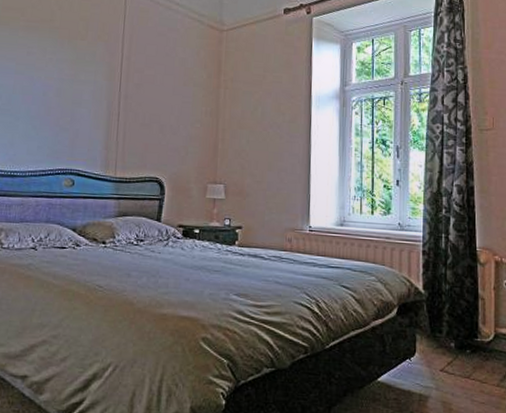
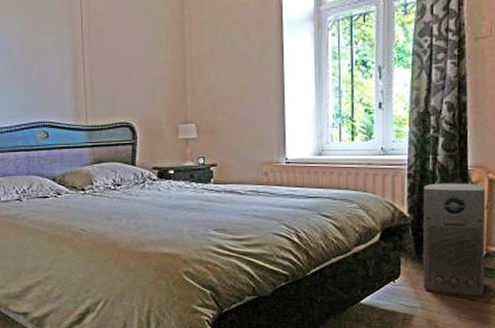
air purifier: none [436,261,494,379] -> present [422,183,486,296]

